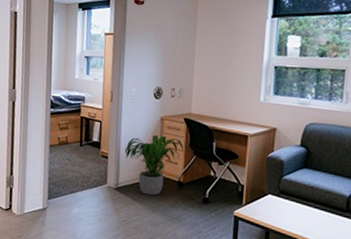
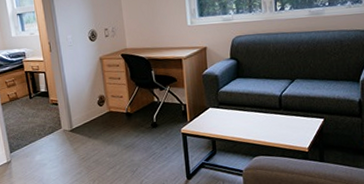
potted plant: present [125,134,183,196] -> none [72,74,125,131]

